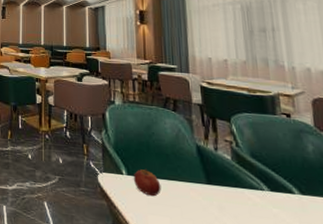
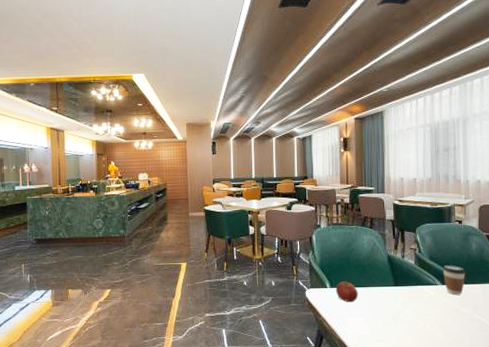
coffee cup: none [270,167,302,209] -> present [443,265,465,296]

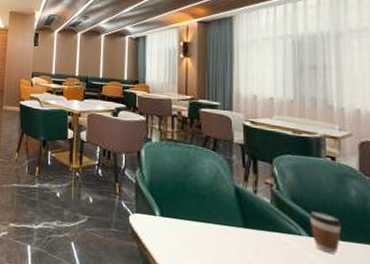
apple: present [335,280,358,303] -> none [166,210,195,239]

